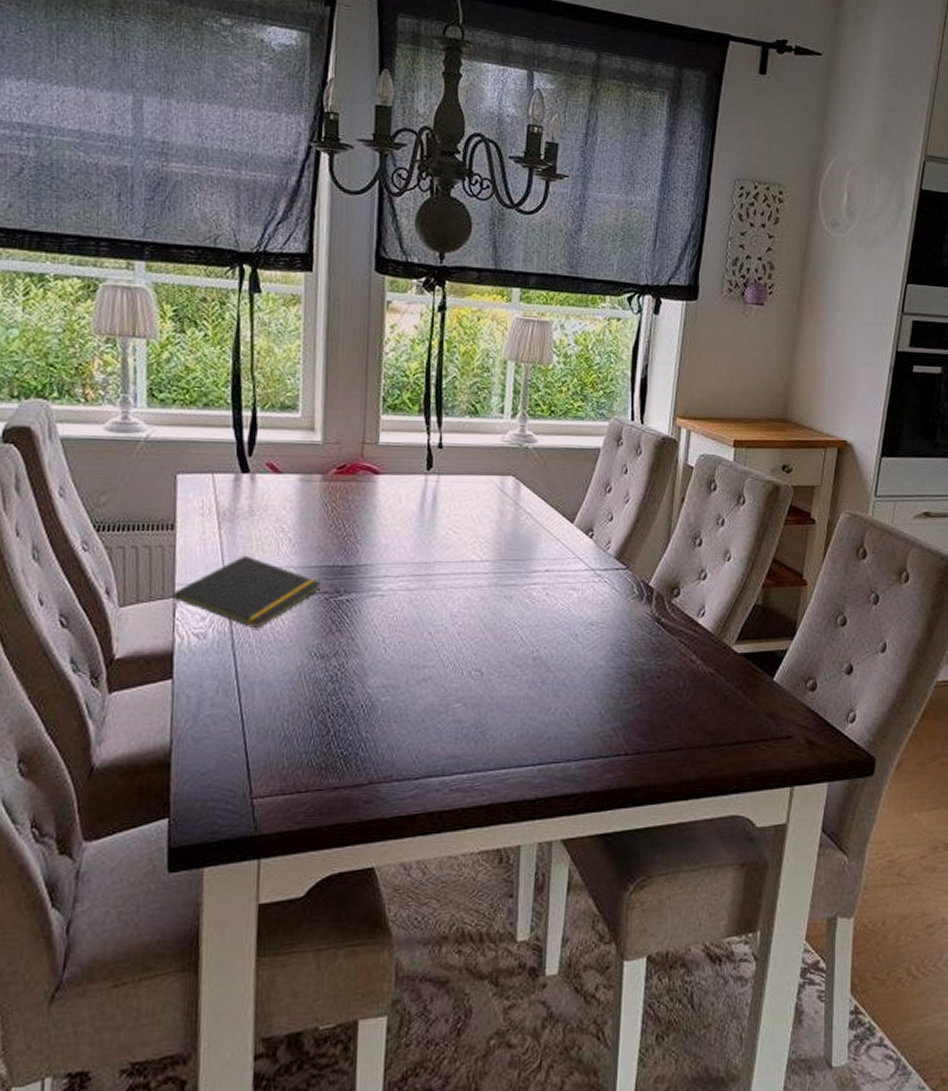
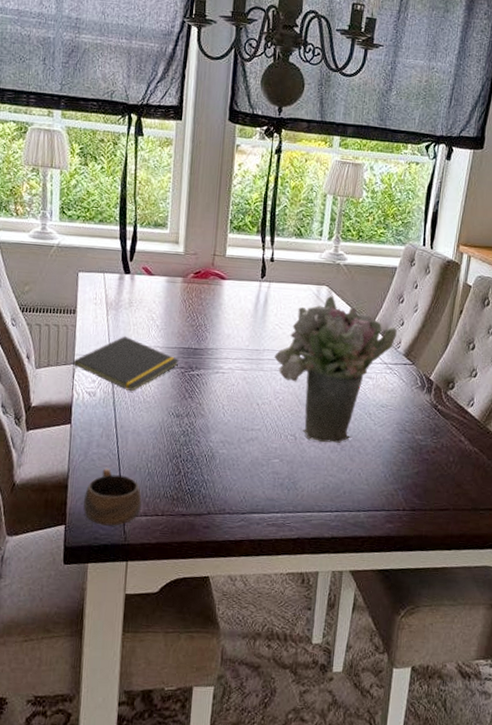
cup: none [194,735,278,813] -> present [83,468,143,526]
flower bouquet: none [448,488,605,677] -> present [273,296,397,443]

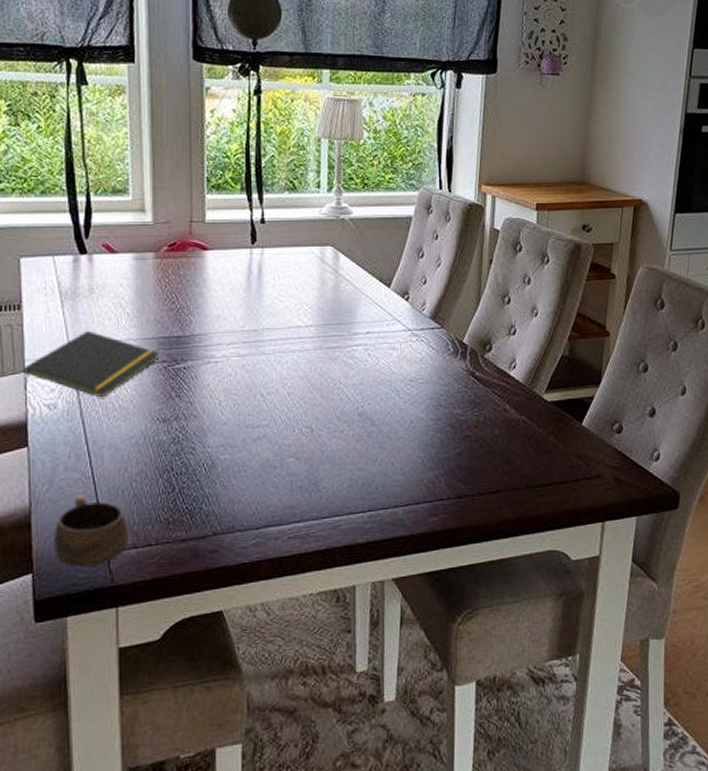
flower bouquet: present [273,296,397,443] -> none [275,257,419,432]

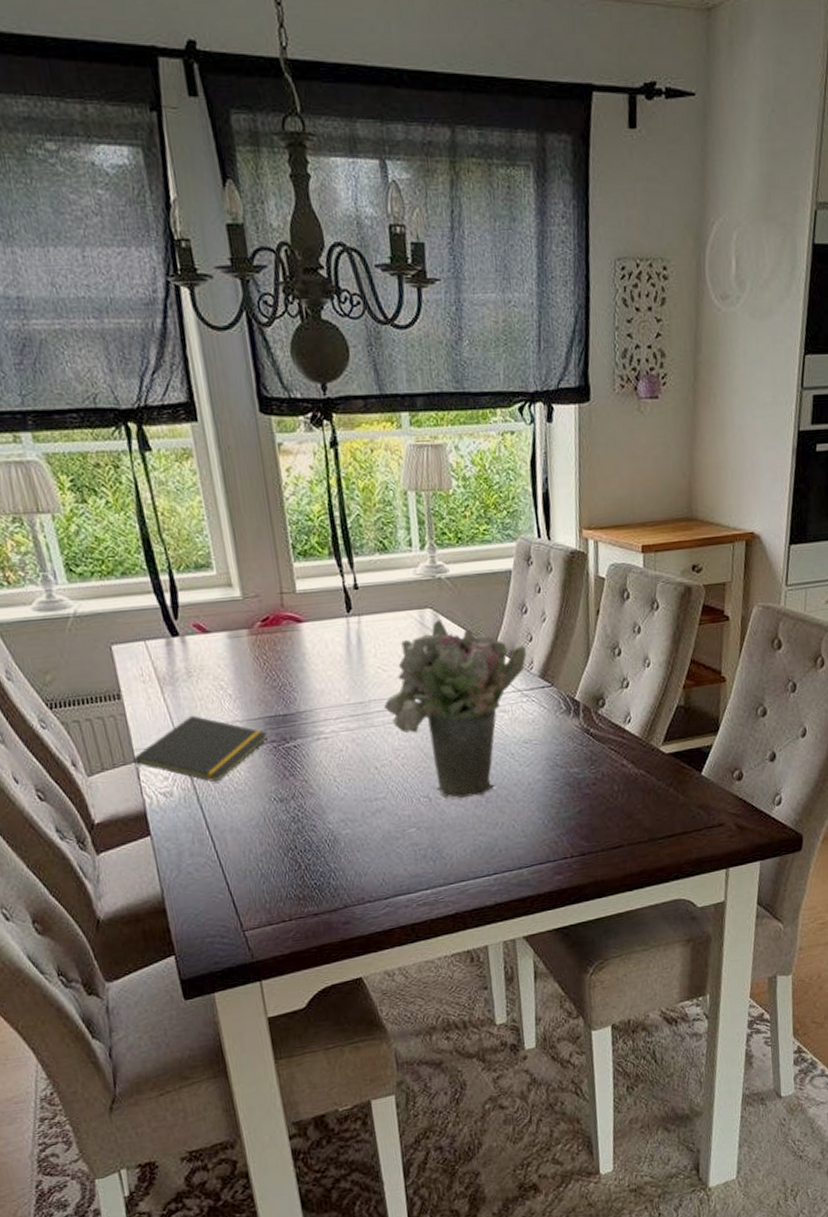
cup: present [54,496,130,567] -> none [189,879,264,947]
flower bouquet: none [275,257,419,432] -> present [383,620,527,799]

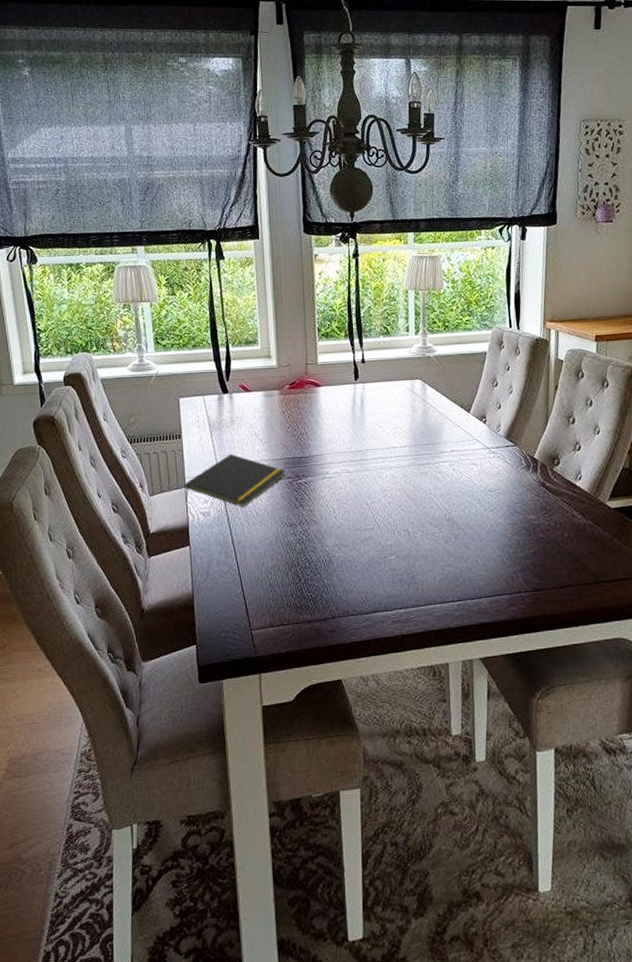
flower bouquet: present [383,620,527,799] -> none [376,389,495,534]

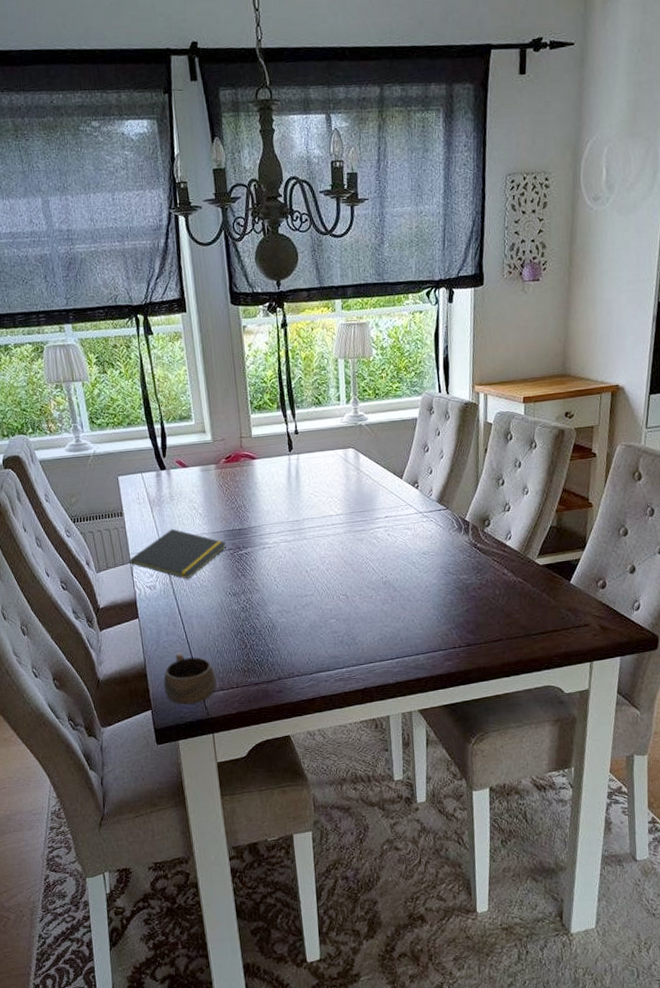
cup: none [211,585,268,641] -> present [163,653,218,705]

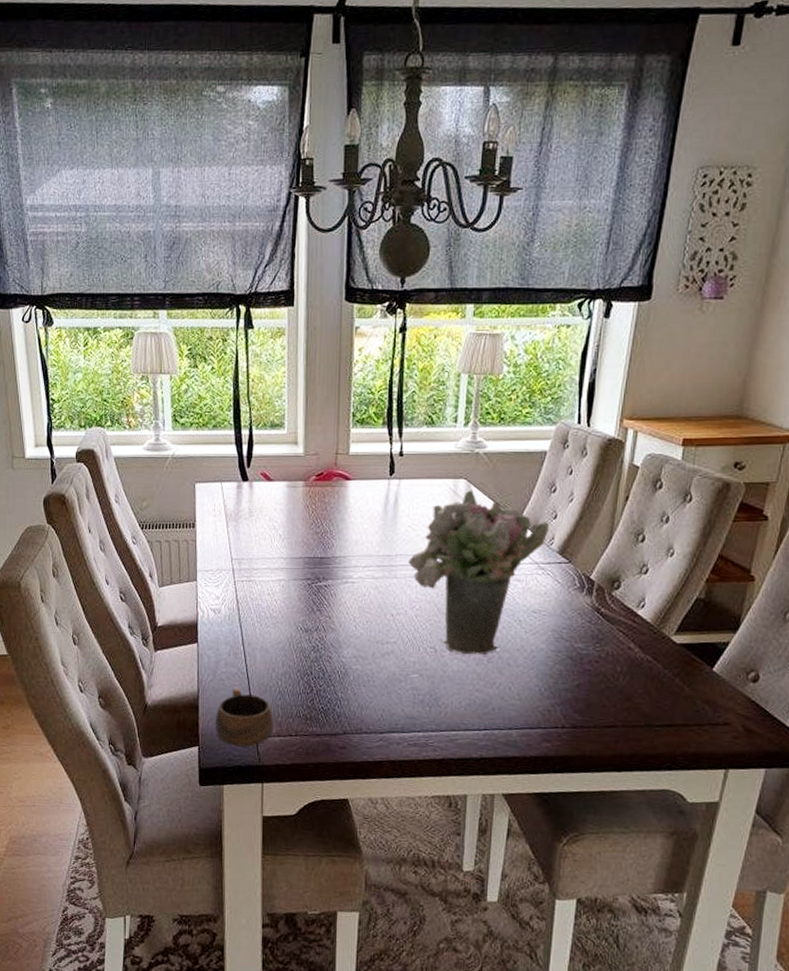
notepad: present [129,528,227,579] -> none [195,548,305,606]
flower bouquet: none [313,457,427,597] -> present [407,490,549,655]

